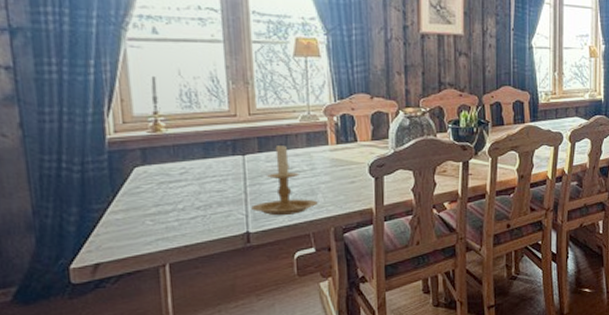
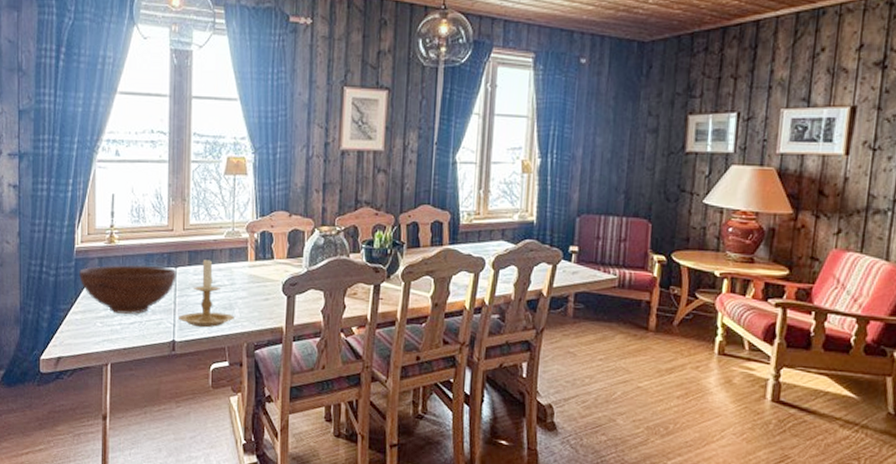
fruit bowl: none [115,156,245,209] -> present [79,265,177,314]

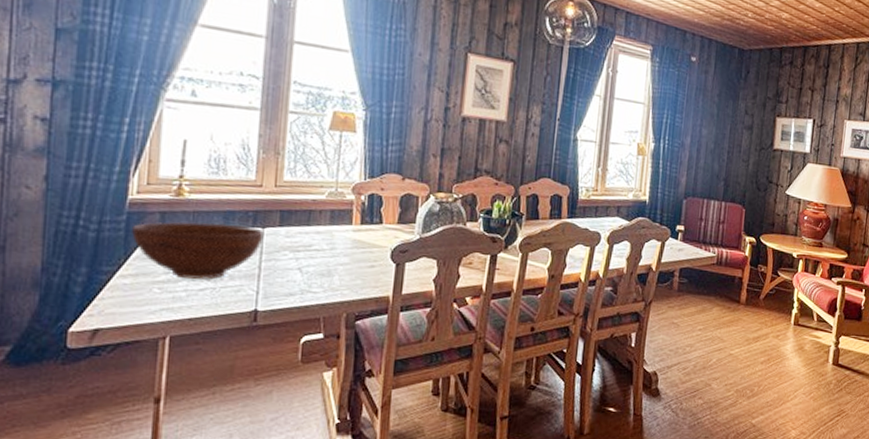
candle holder: present [179,257,234,328] -> none [263,218,333,296]

